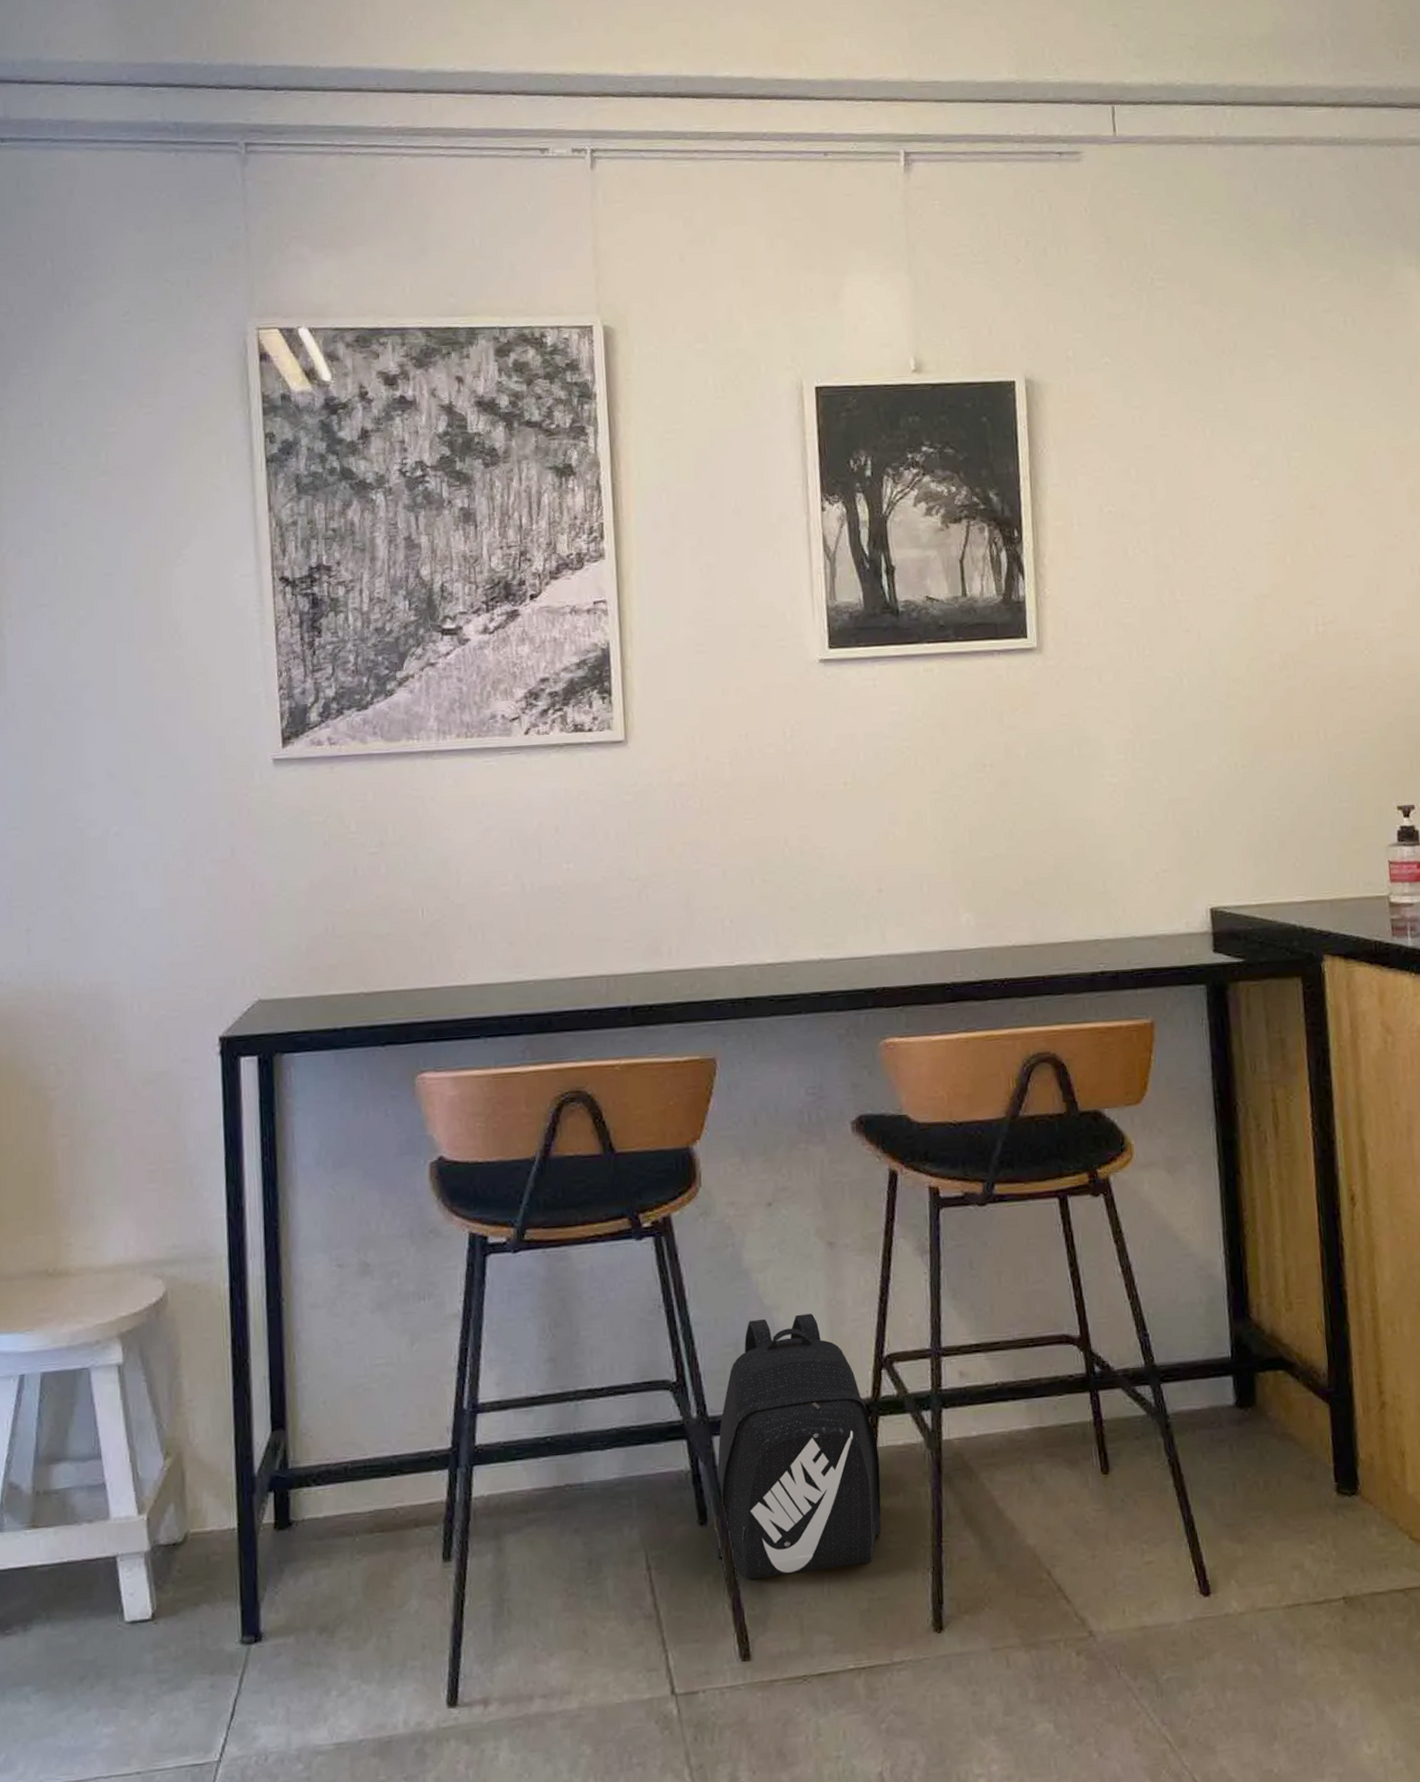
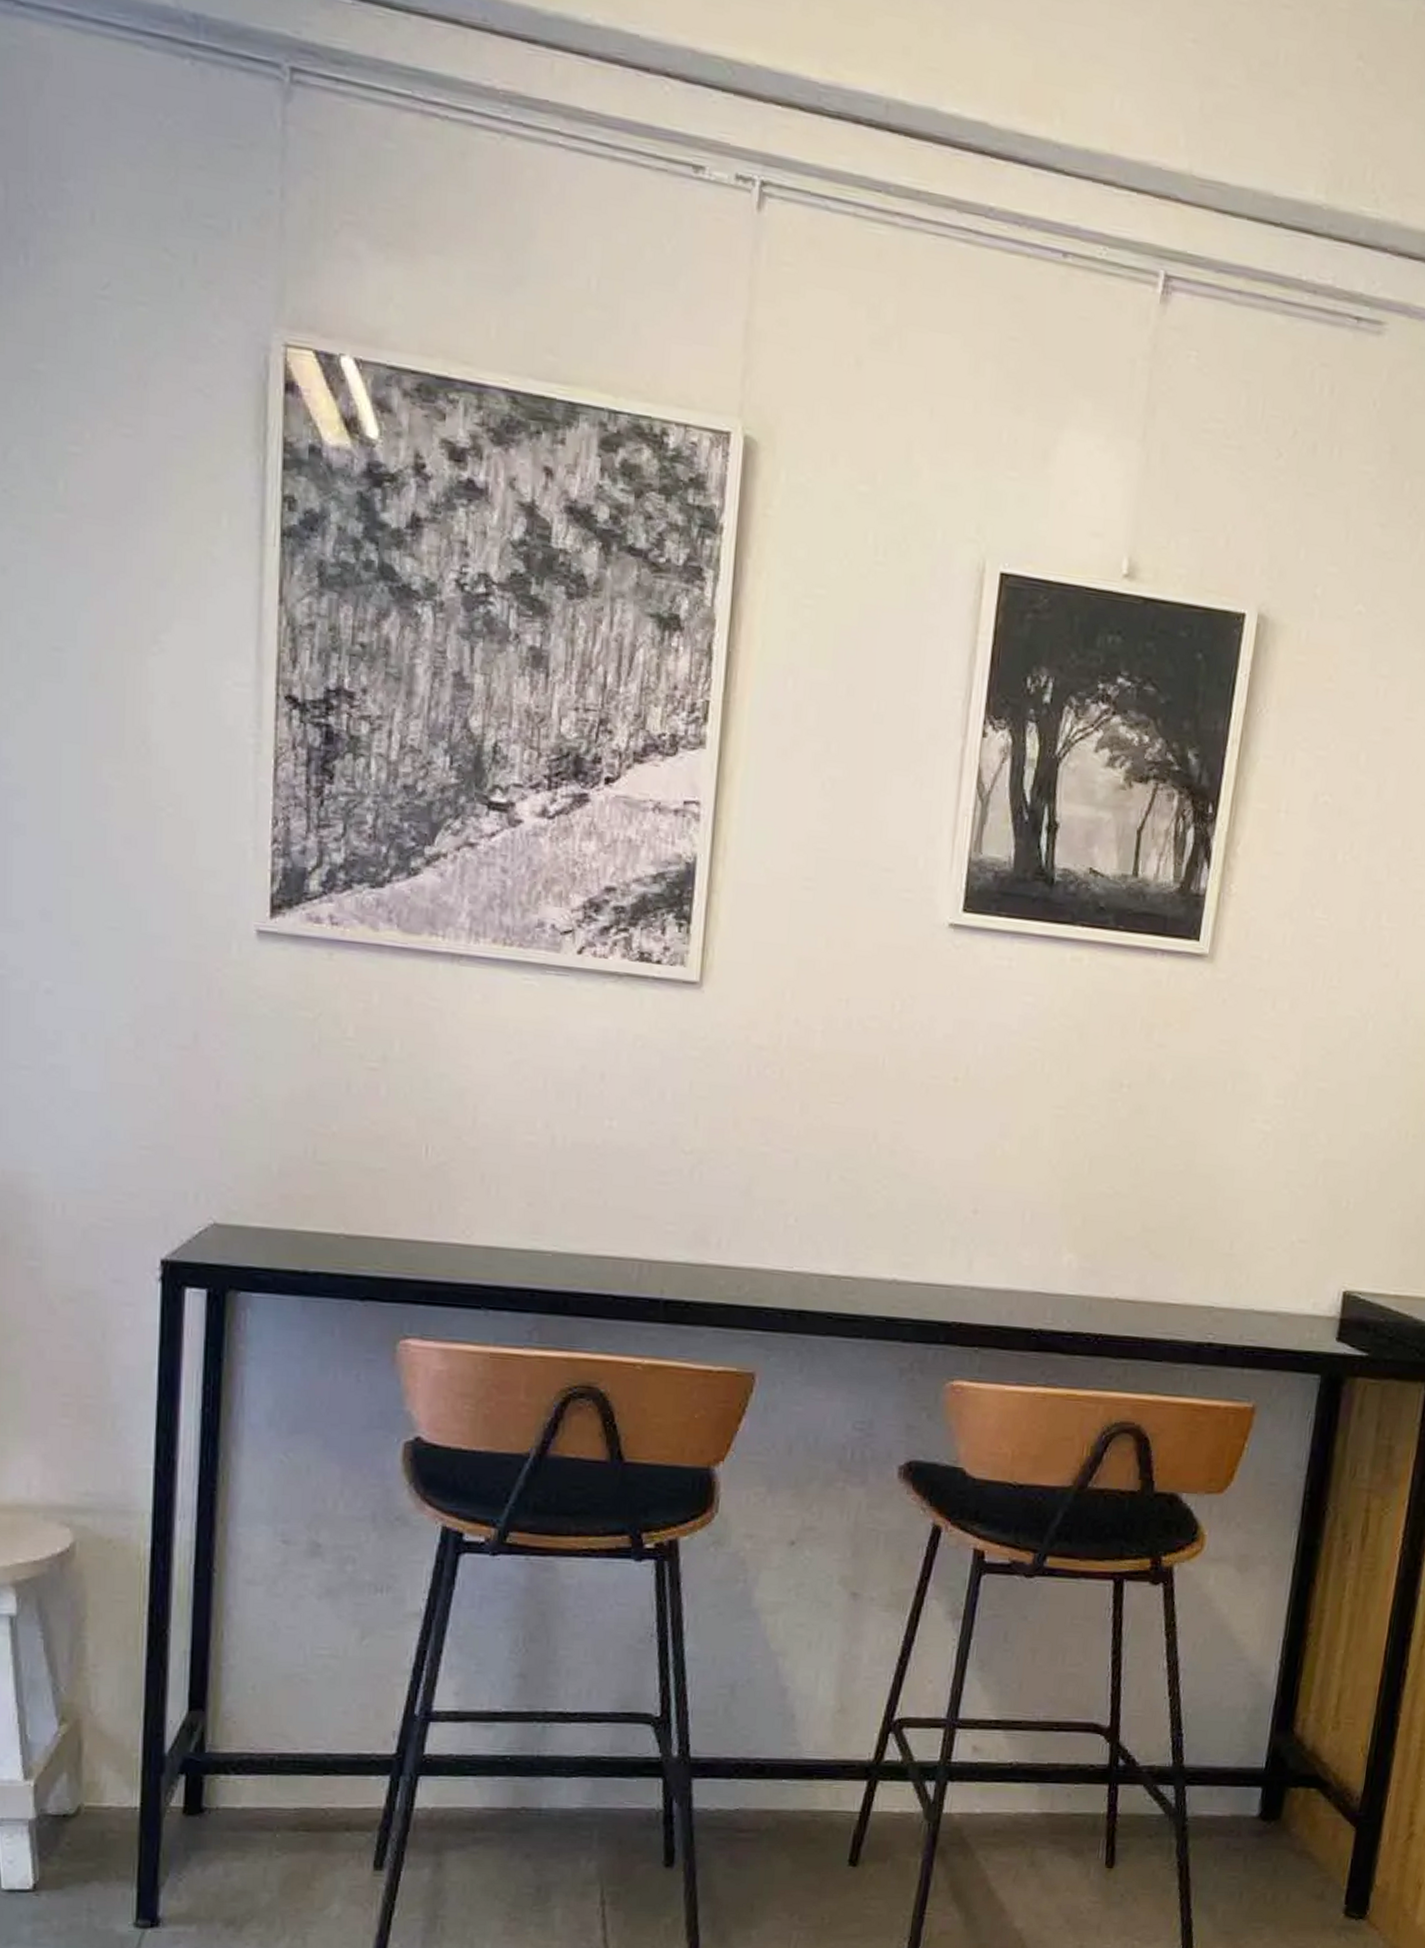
backpack: present [716,1313,882,1580] -> none [680,1663,872,1927]

